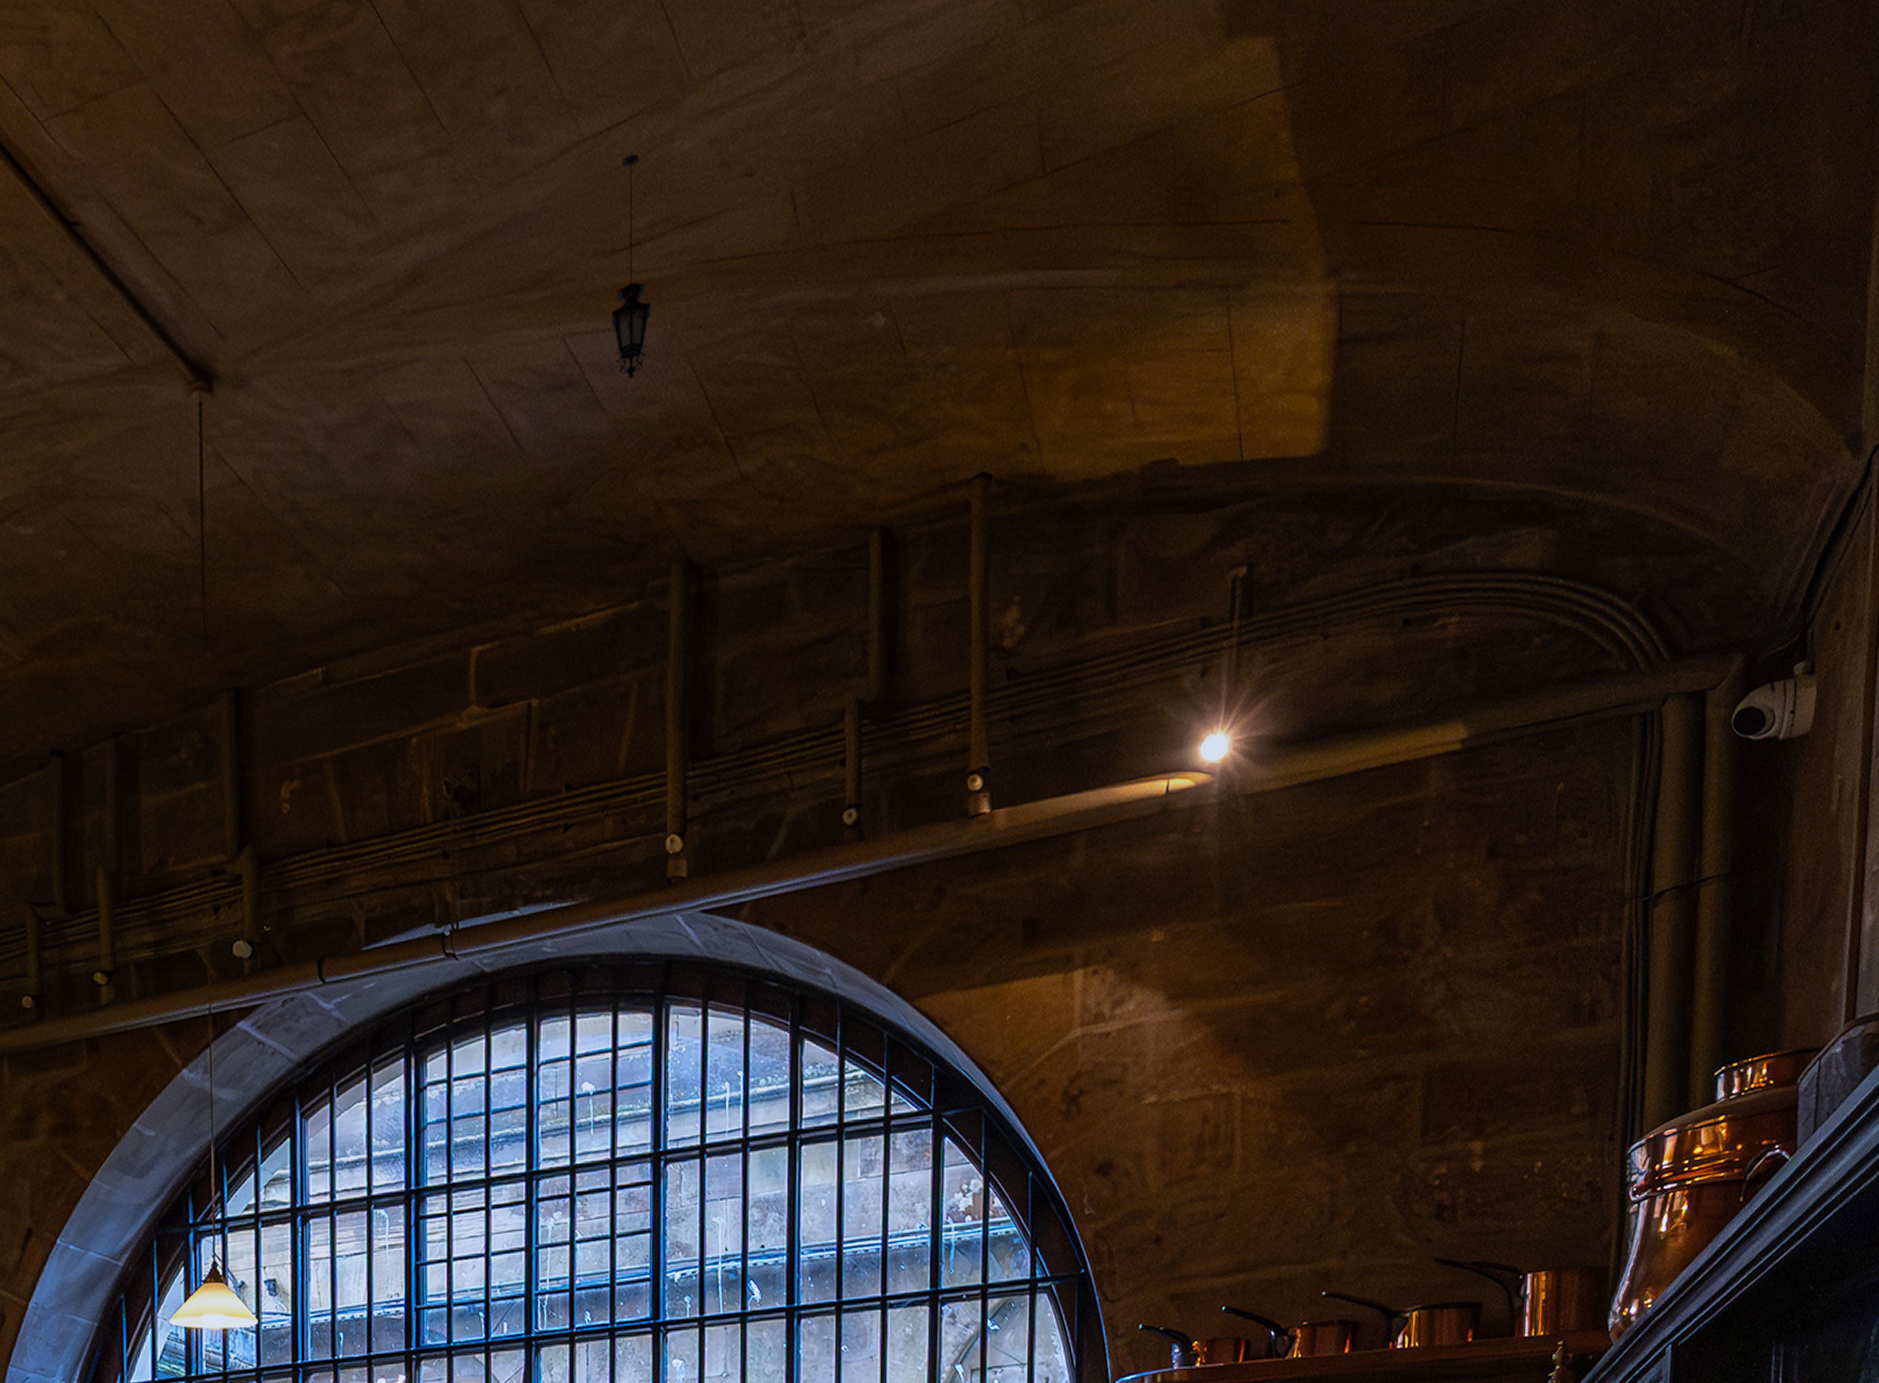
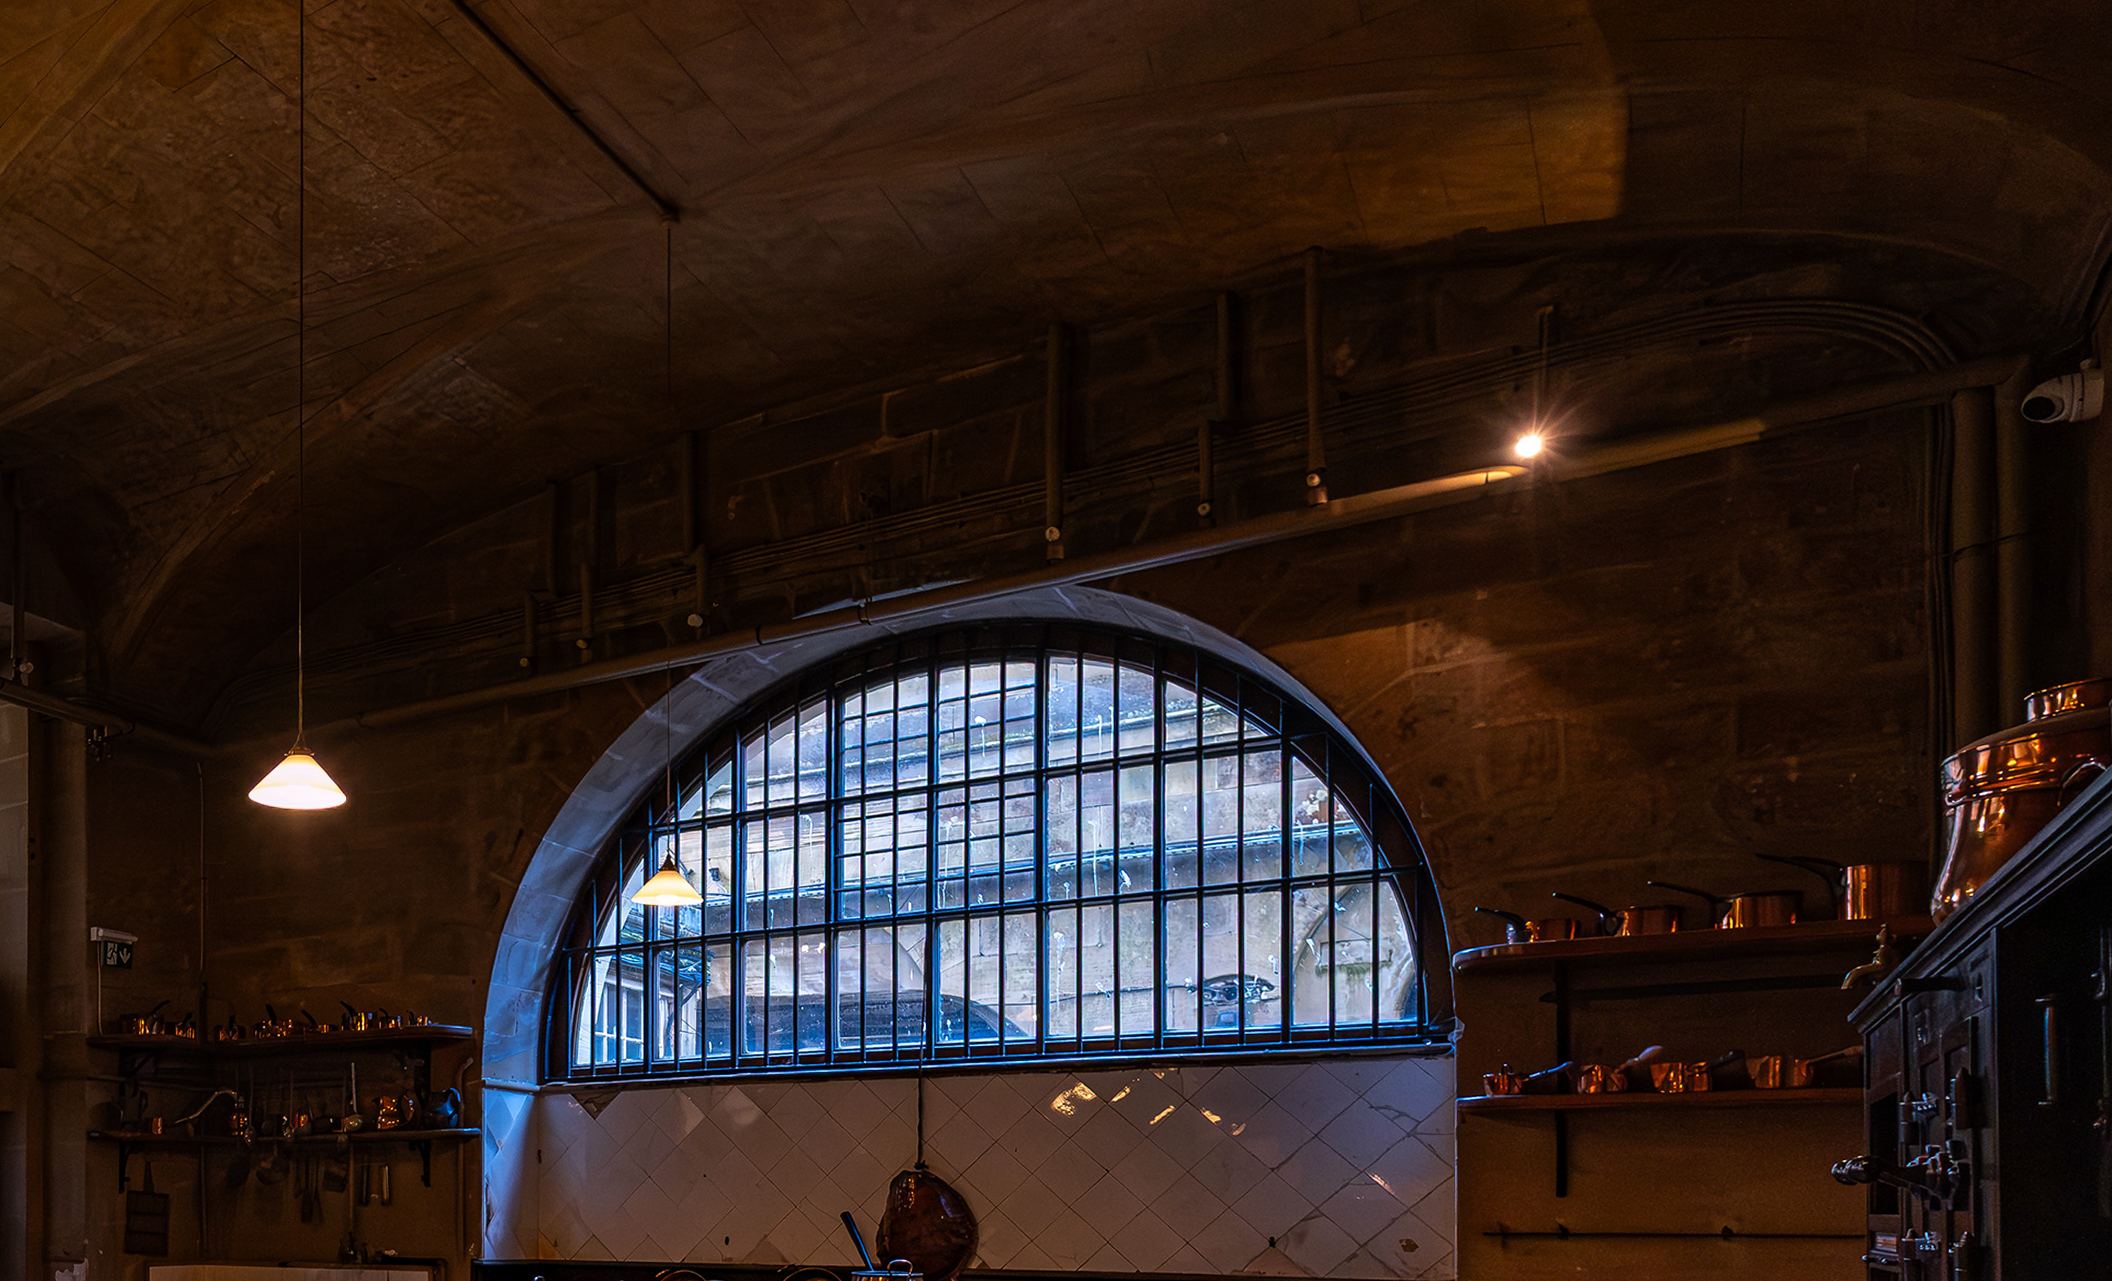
hanging lantern: present [611,154,652,379] -> none [998,33,1032,193]

